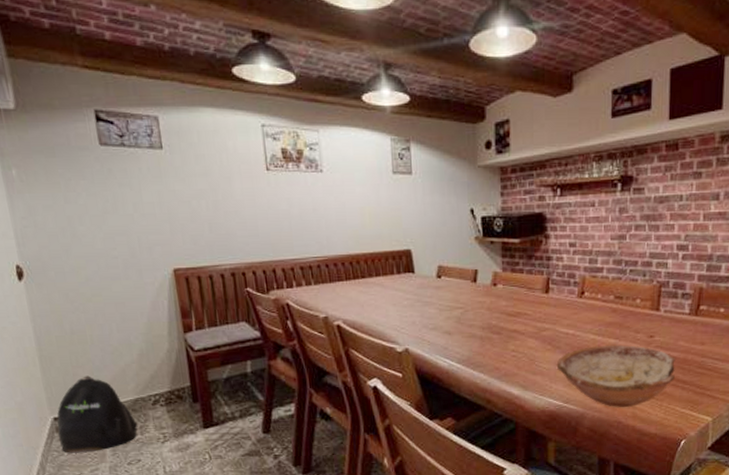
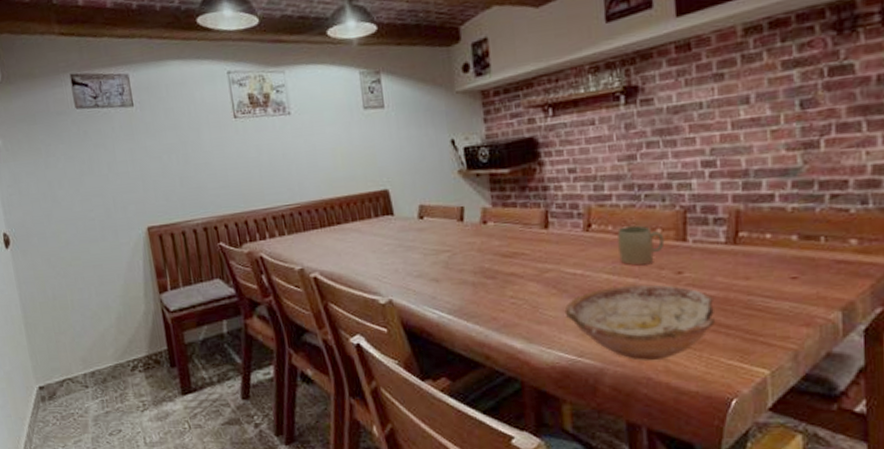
backpack: present [57,375,138,453] -> none [42,342,118,424]
mug: none [604,295,642,329] -> present [616,225,665,266]

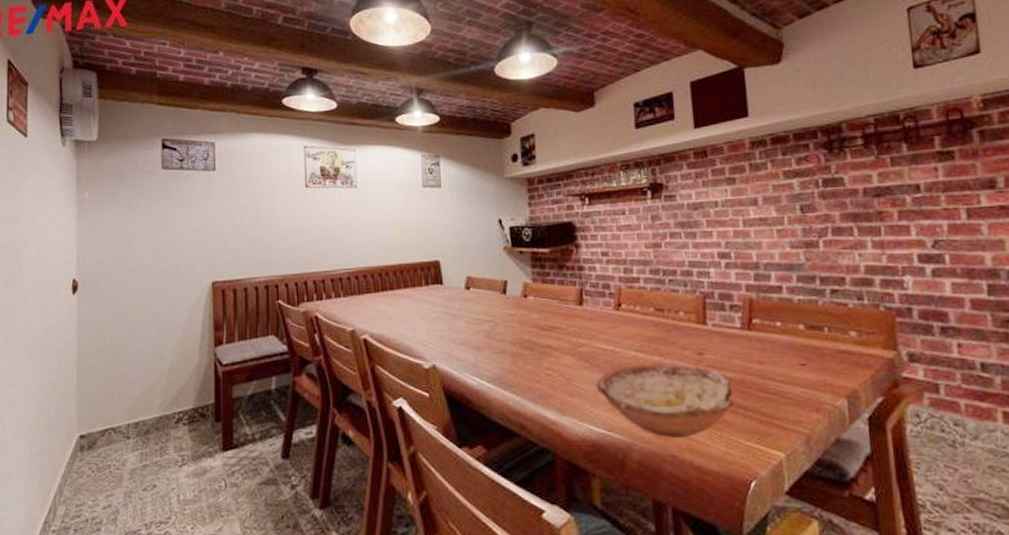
mug: present [616,225,665,266] -> none [644,307,687,345]

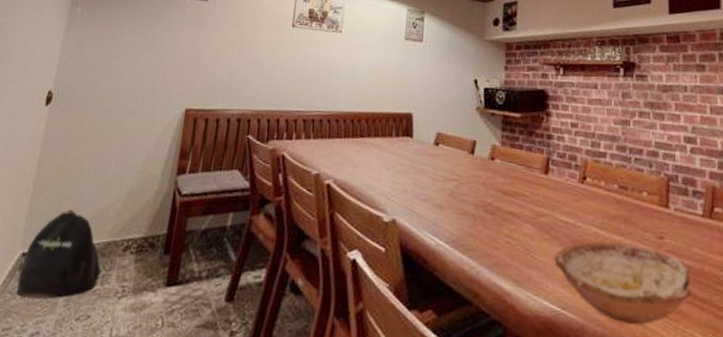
backpack: none [80,390,159,476] -> present [16,209,102,299]

